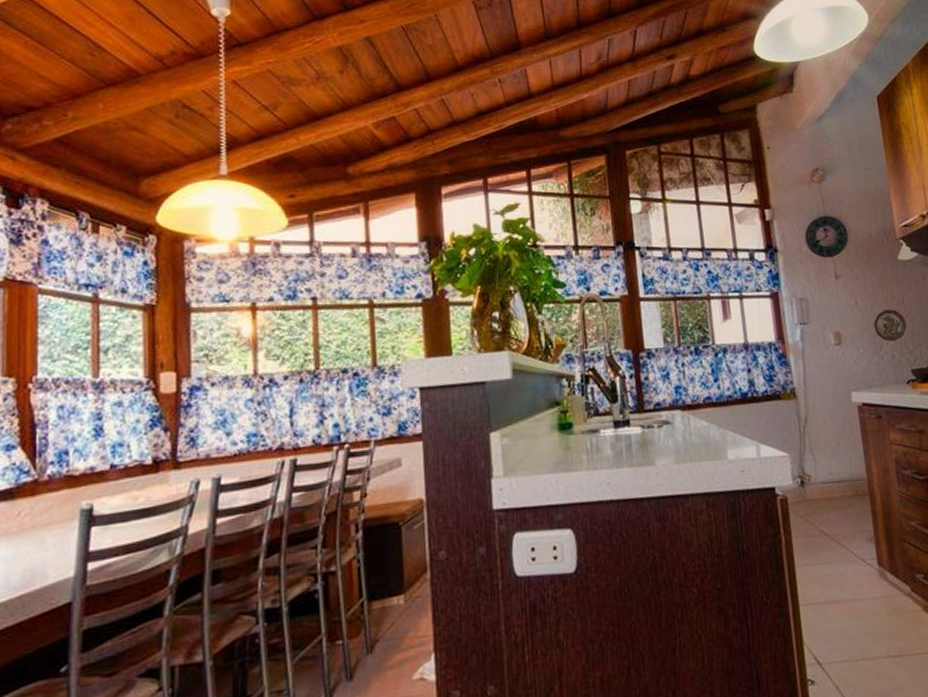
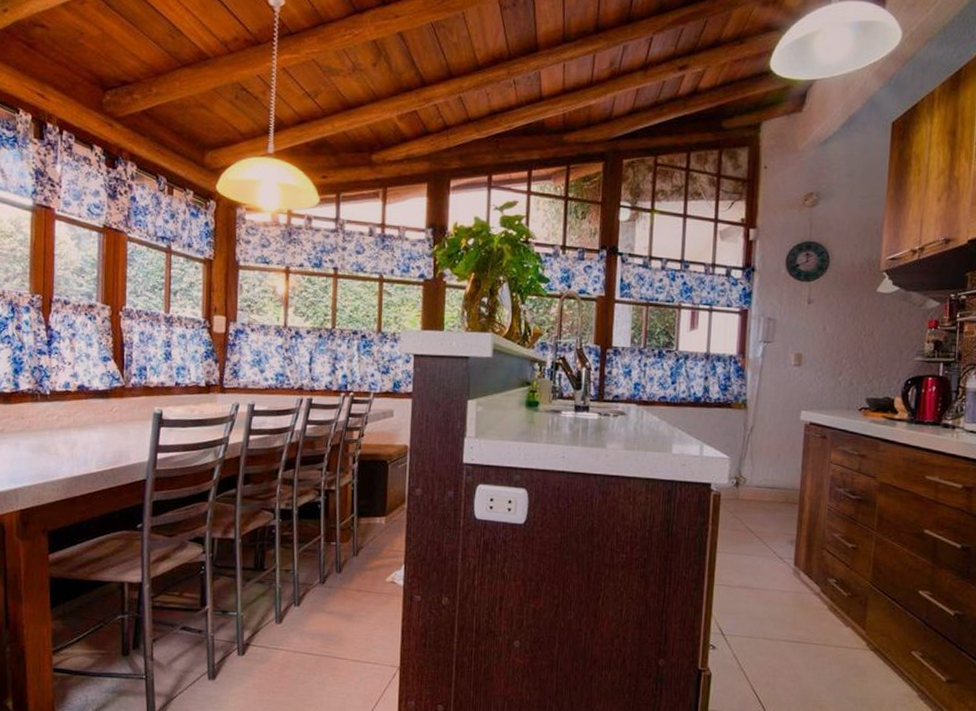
decorative plate: present [873,309,907,342] -> none [837,339,872,370]

